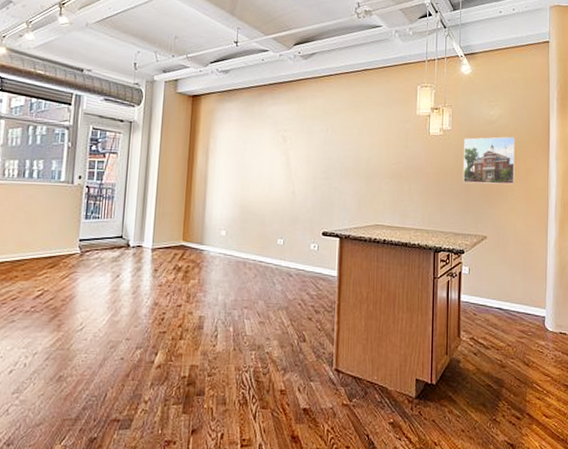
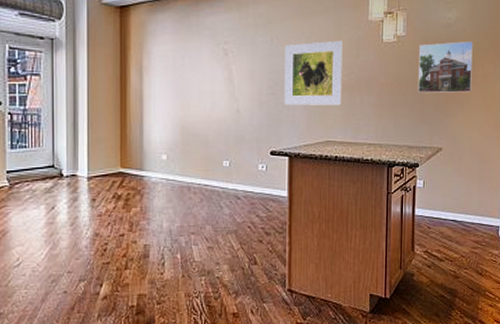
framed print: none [337,132,392,192] -> present [284,40,343,106]

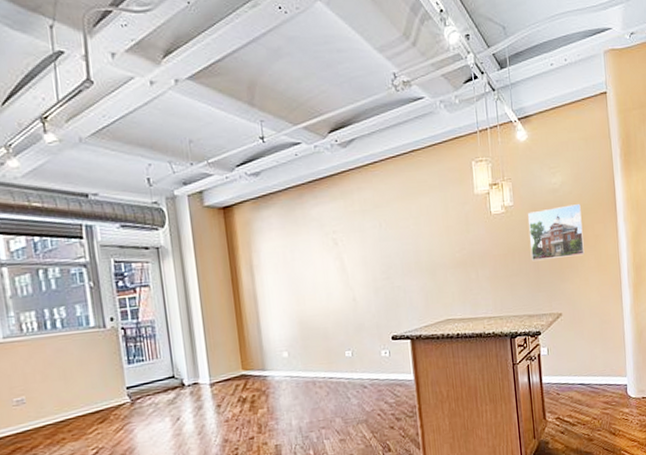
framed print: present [284,40,343,106] -> none [394,217,457,288]

